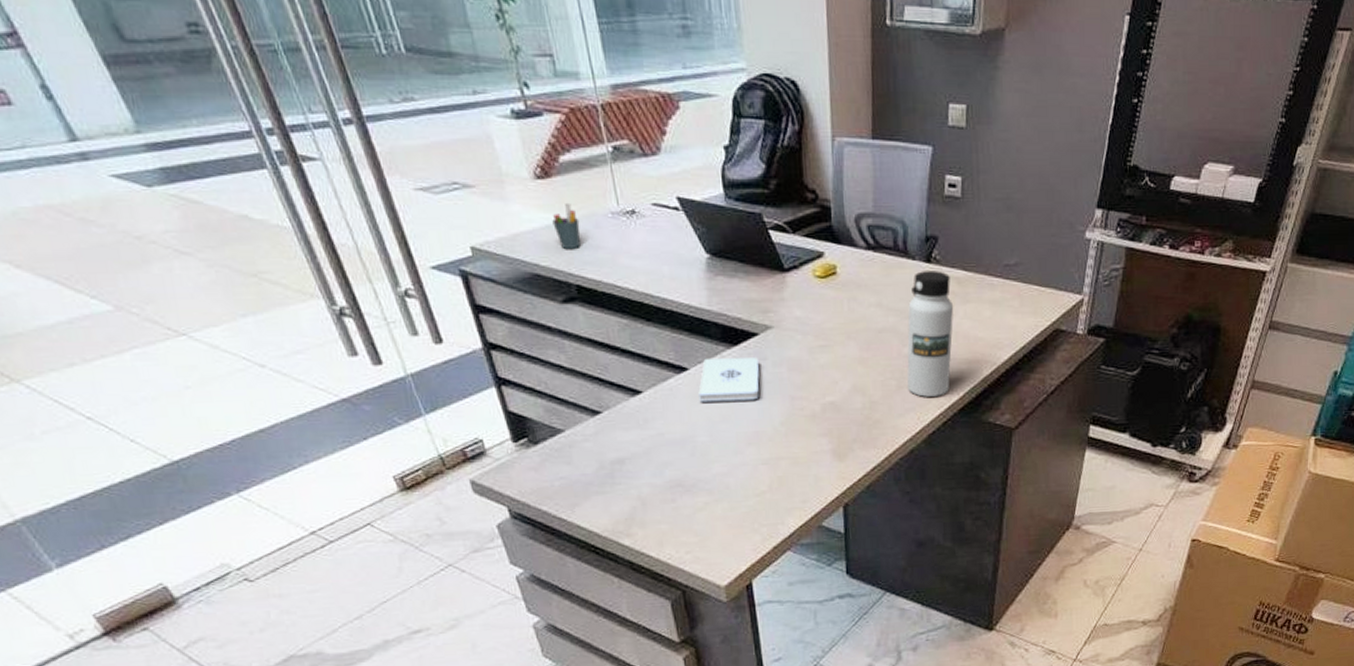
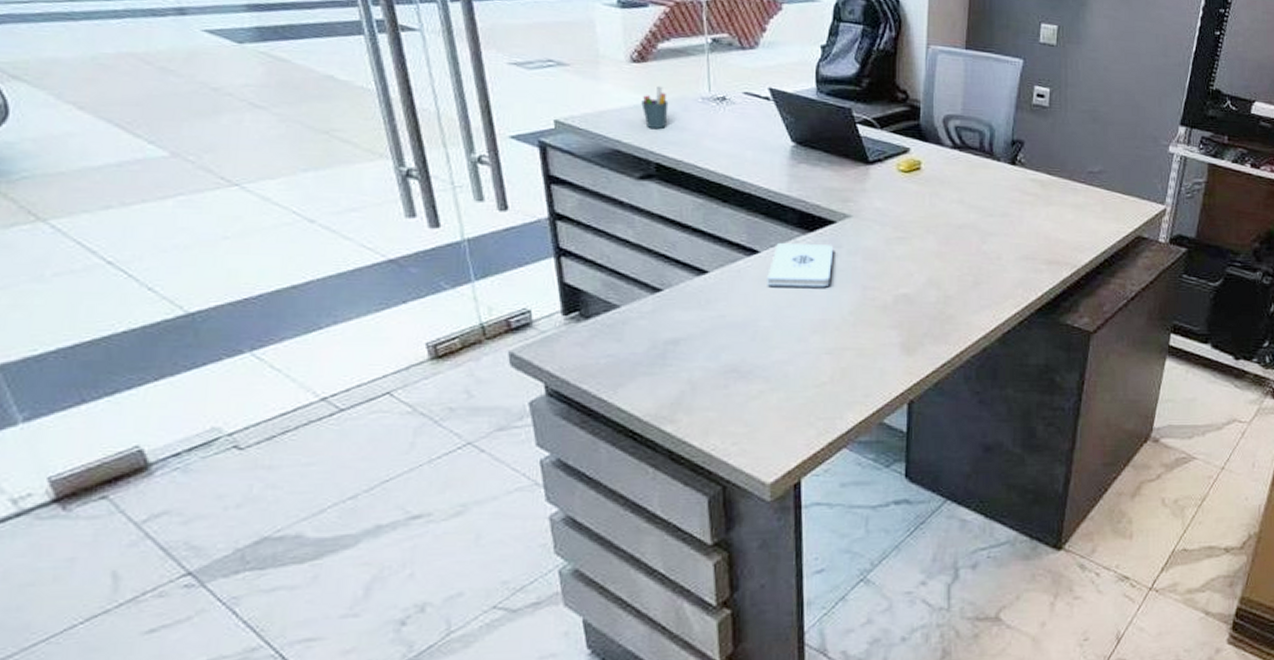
water bottle: present [906,271,954,397] -> none [984,172,1036,295]

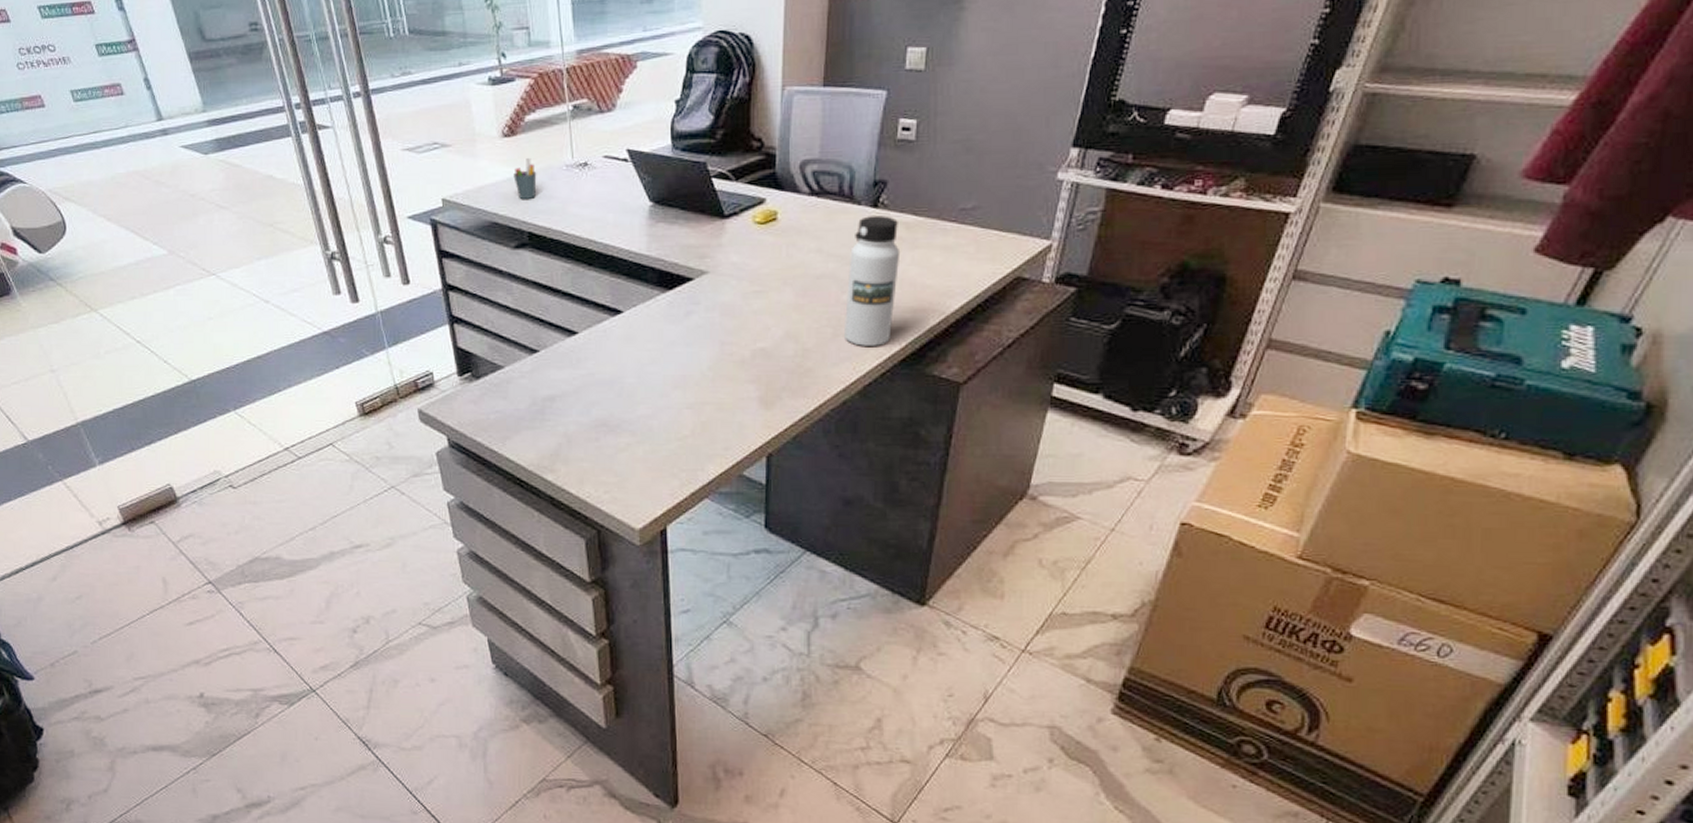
notepad: present [767,243,834,288] -> none [631,302,692,344]
water bottle: none [984,172,1036,295] -> present [843,216,901,346]

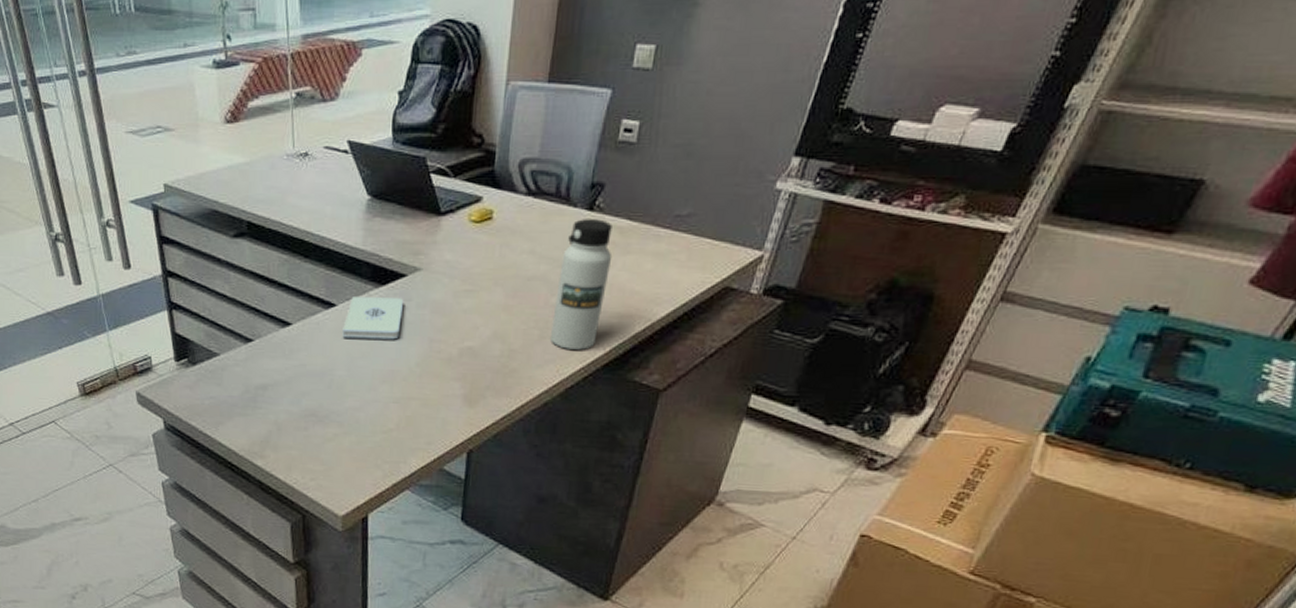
pen holder: present [513,157,537,200] -> none [234,145,258,189]
notepad: none [631,302,692,344] -> present [342,297,404,340]

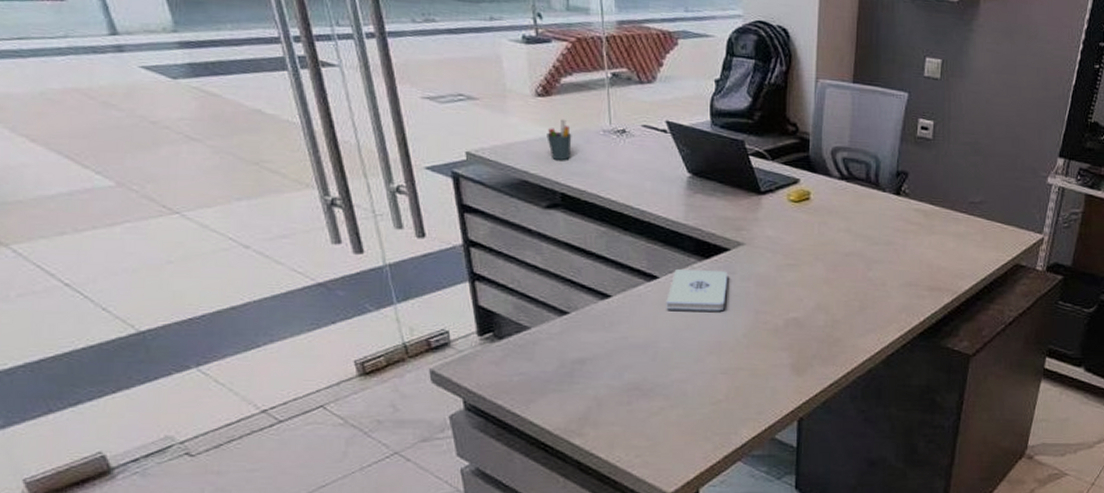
pen holder: none [234,145,258,189] -> present [547,119,572,161]
water bottle: present [549,219,612,350] -> none [869,202,920,320]

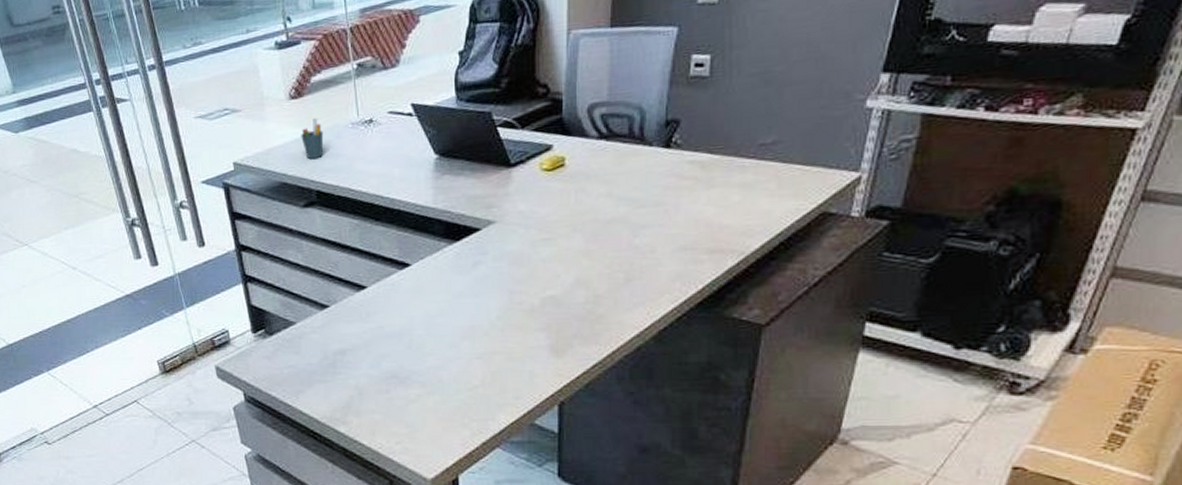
notepad: present [666,269,728,311] -> none [419,252,480,297]

